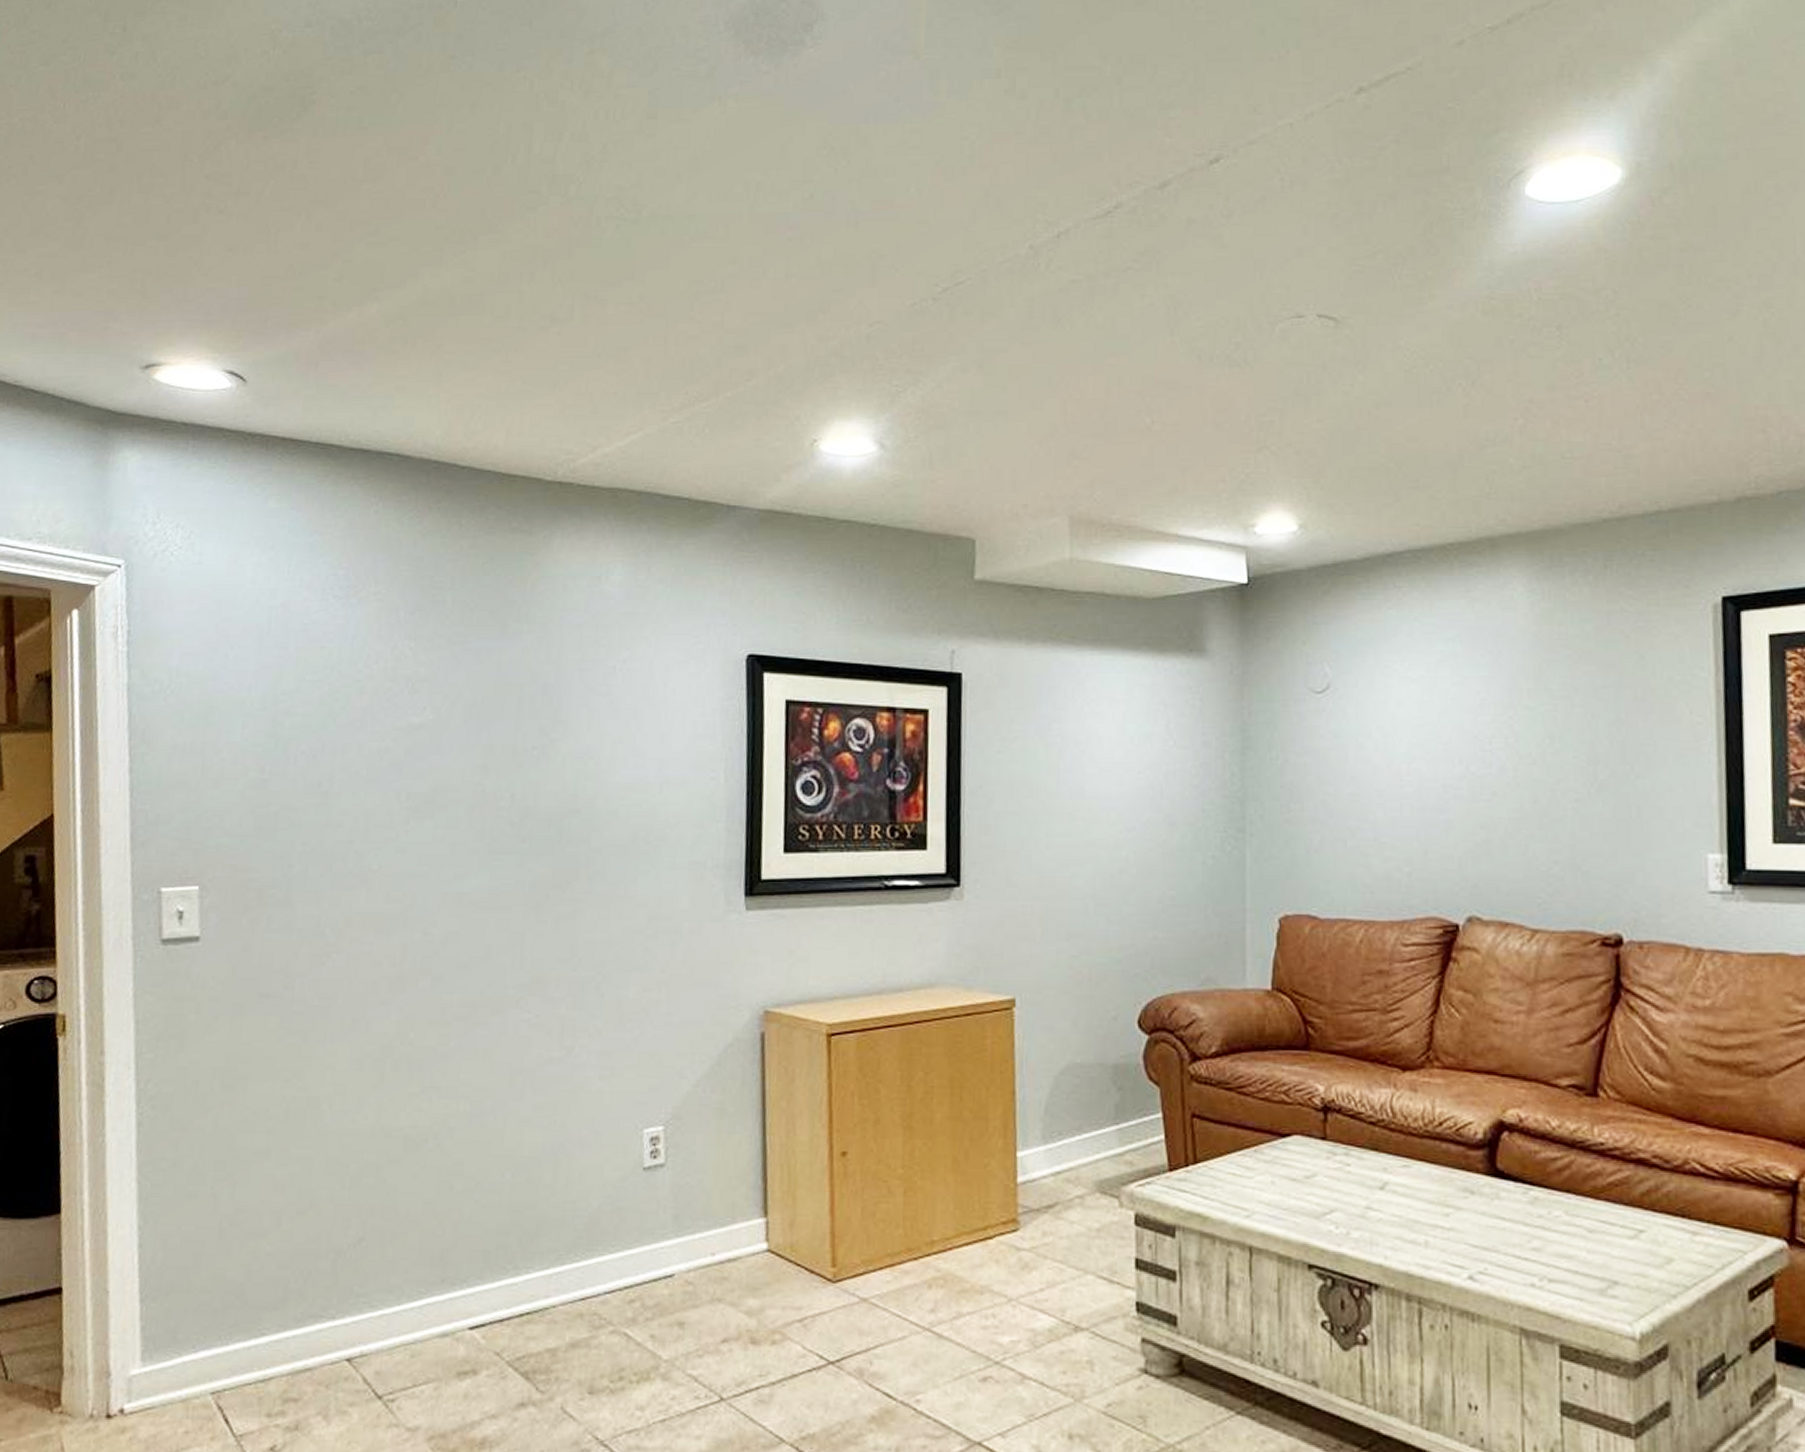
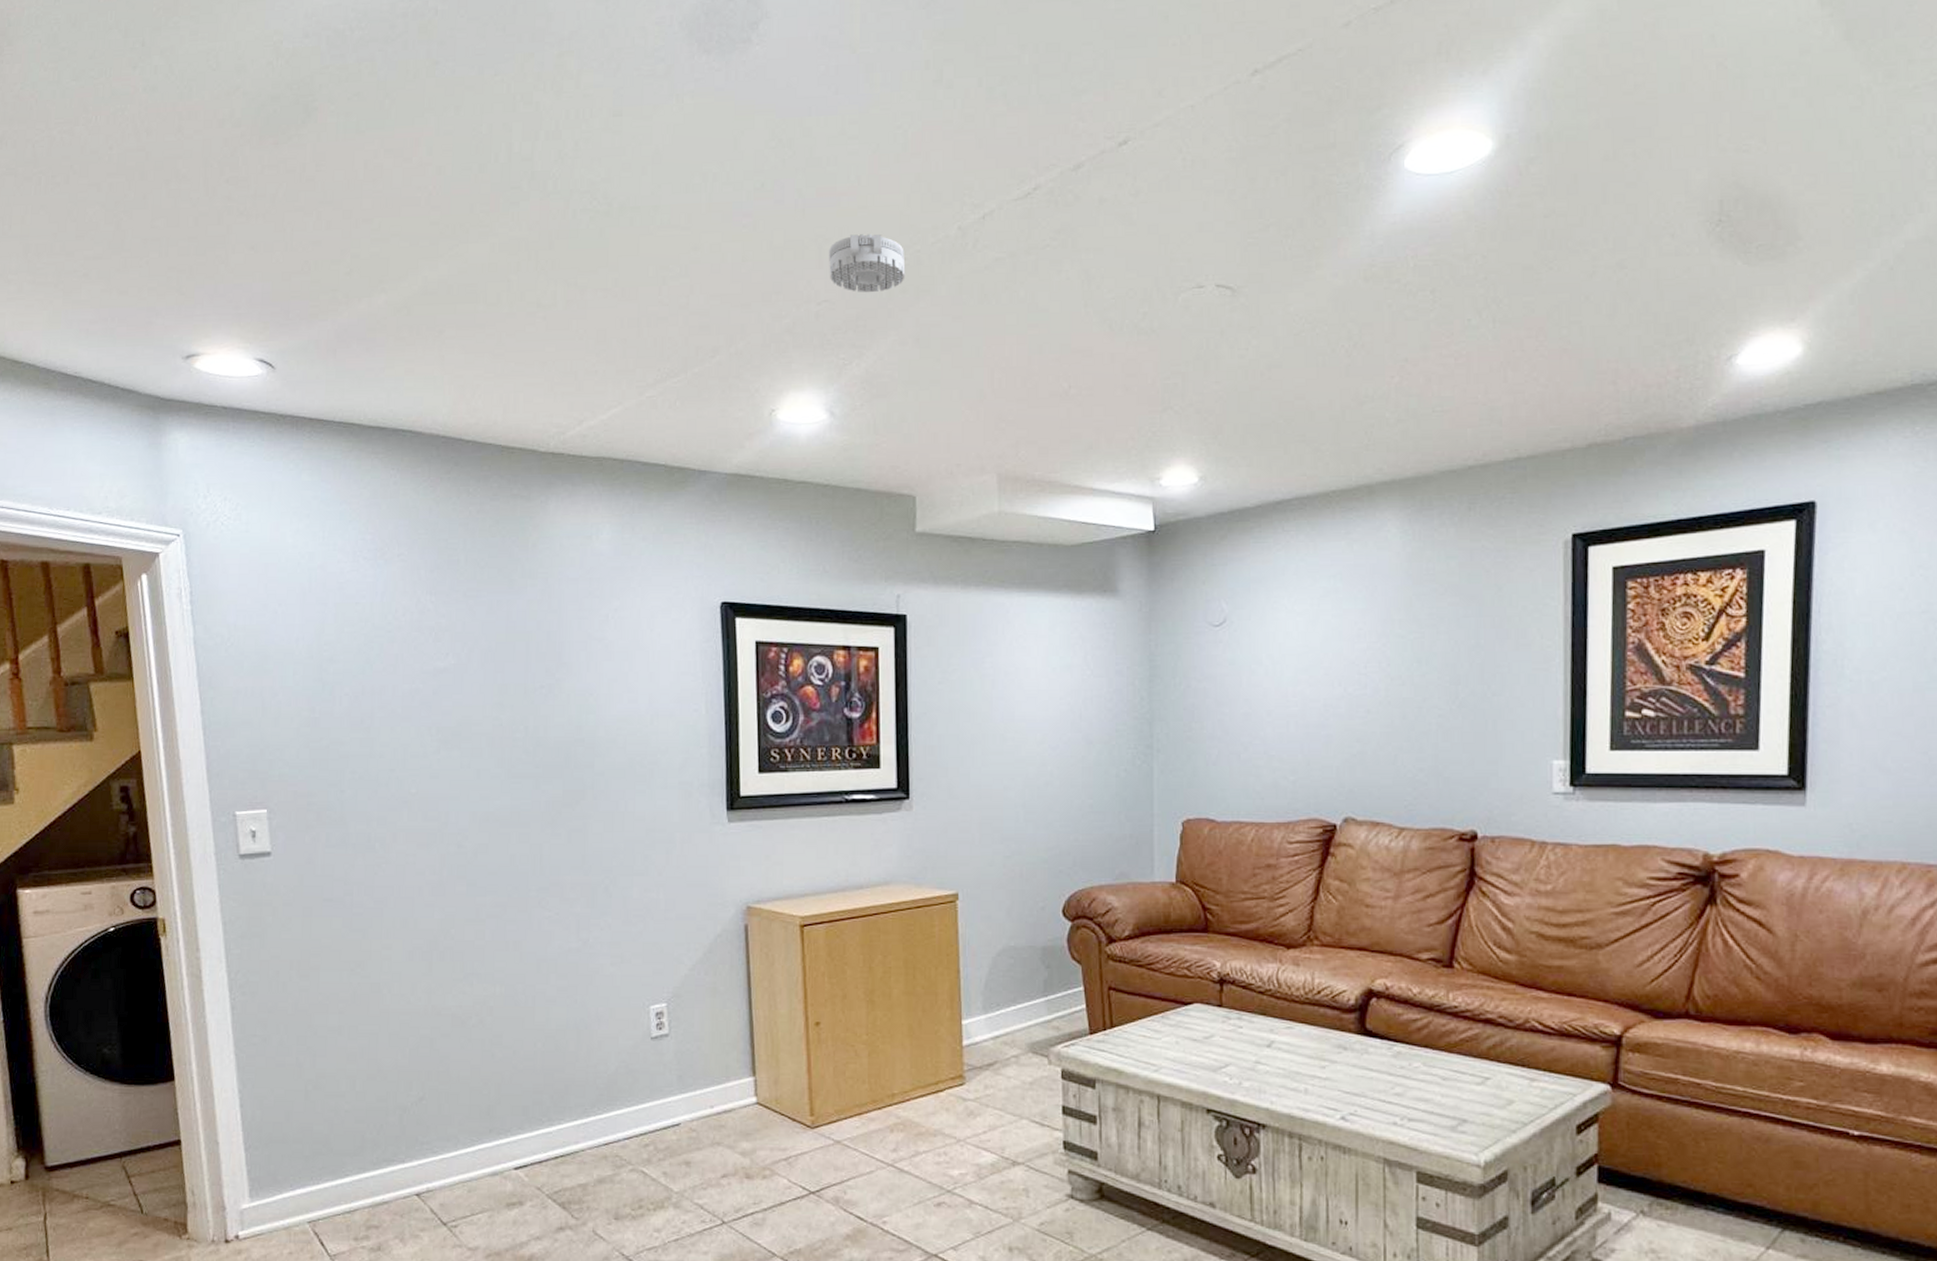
smoke detector: none [883,251,970,315] -> present [829,234,906,293]

